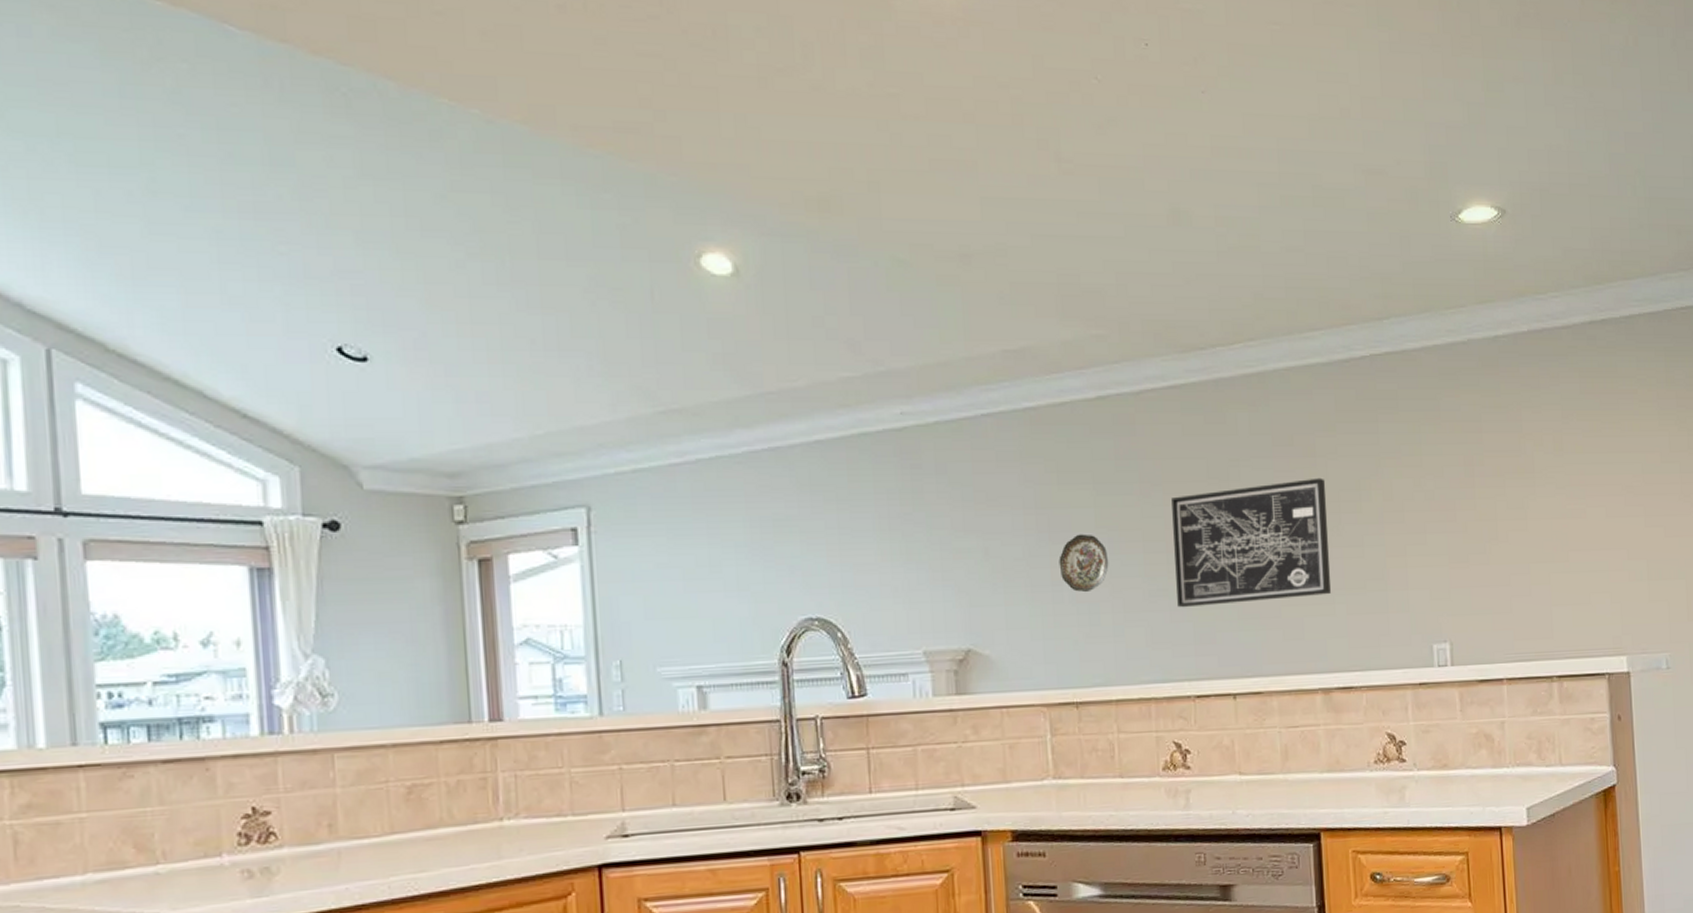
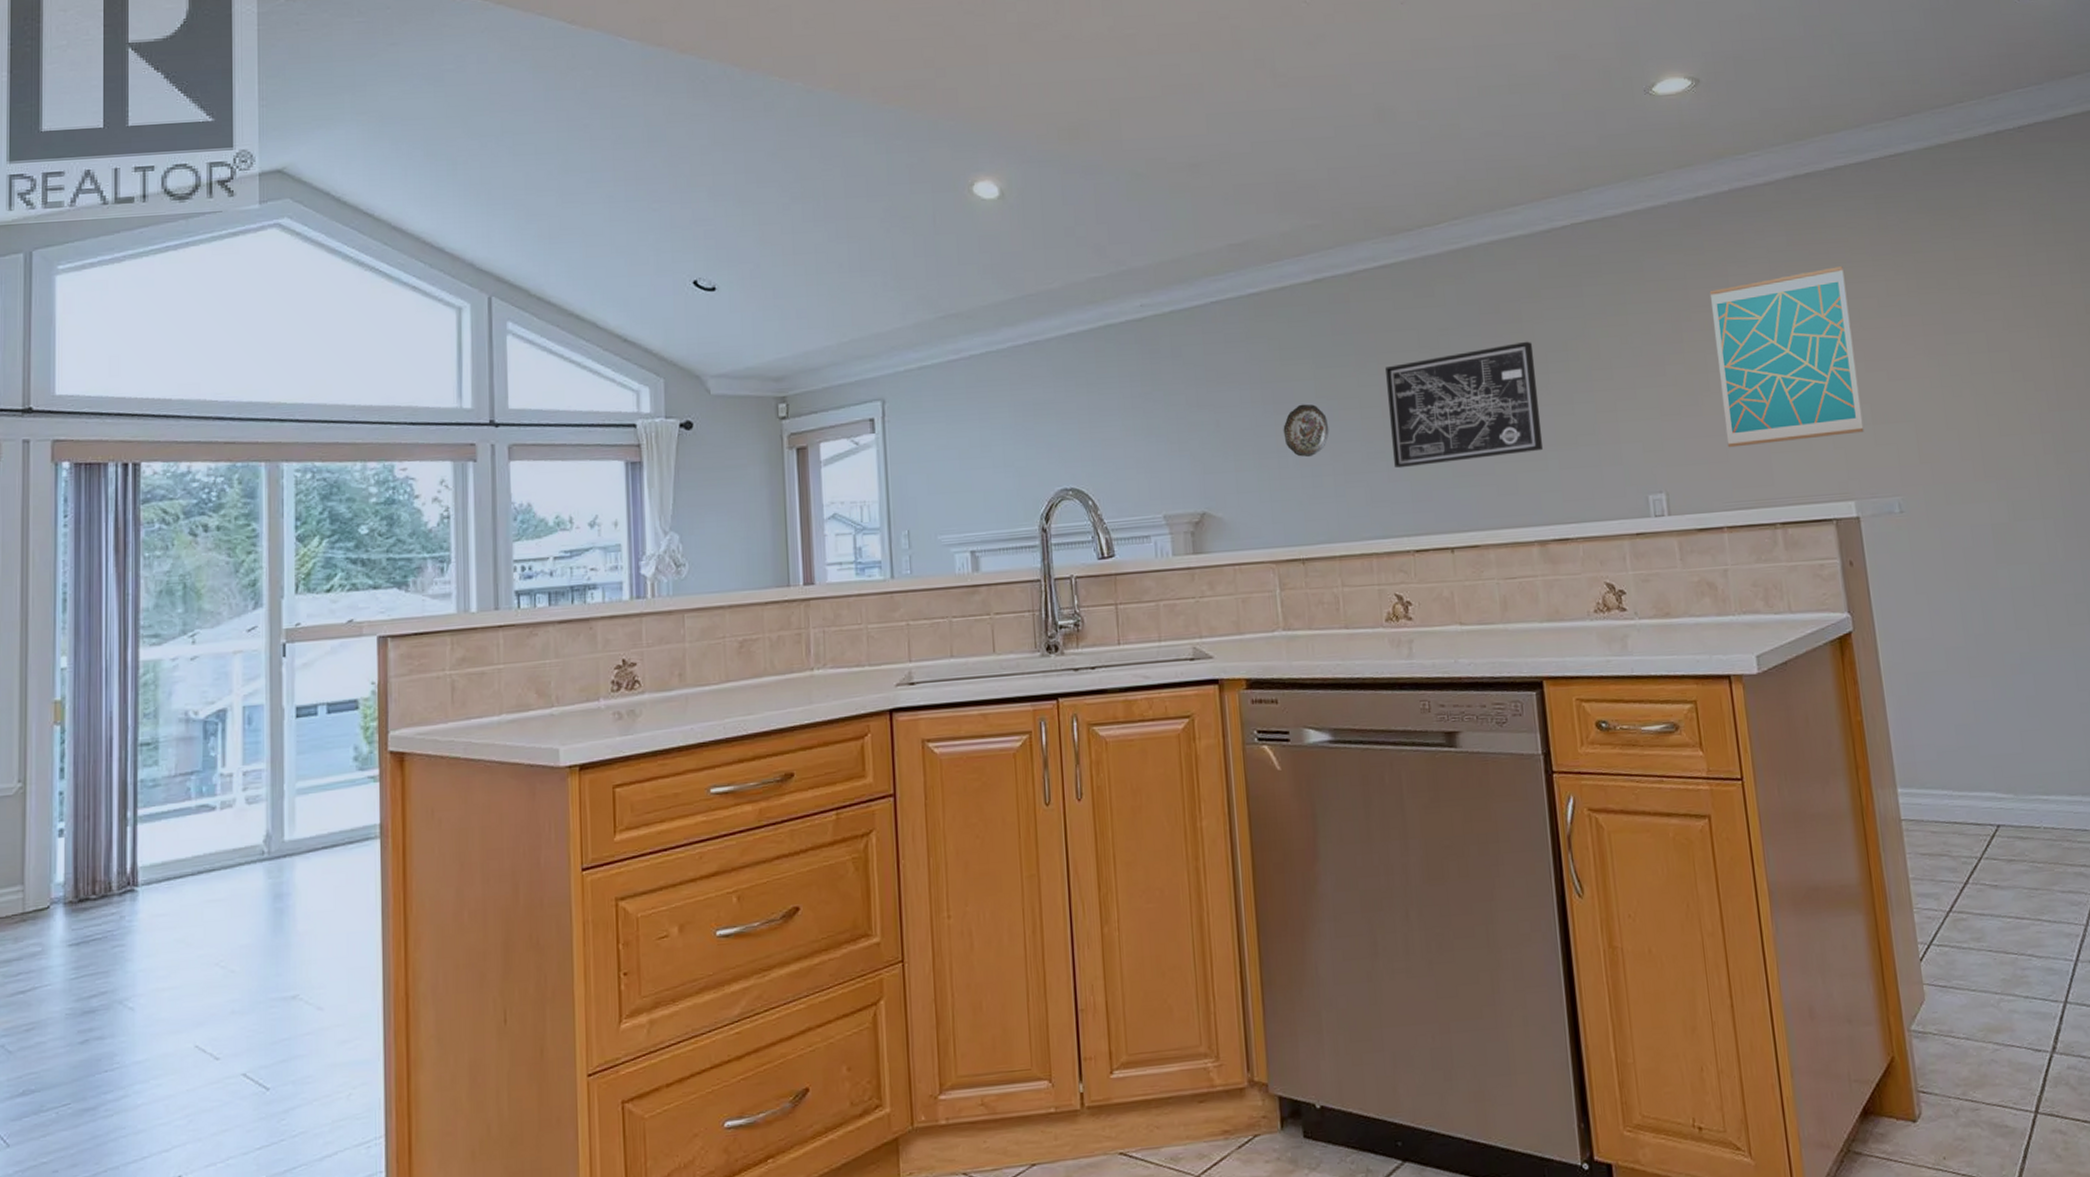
wall art: none [1503,418,1640,599] -> present [1709,266,1864,448]

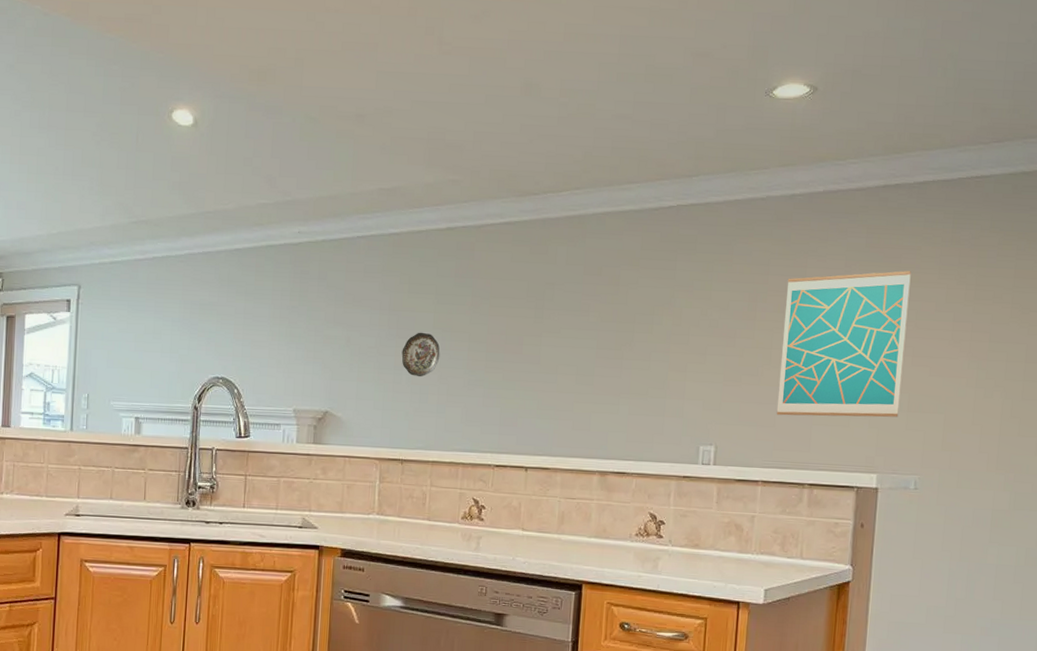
wall art: present [1385,341,1543,469] -> none [490,302,625,397]

